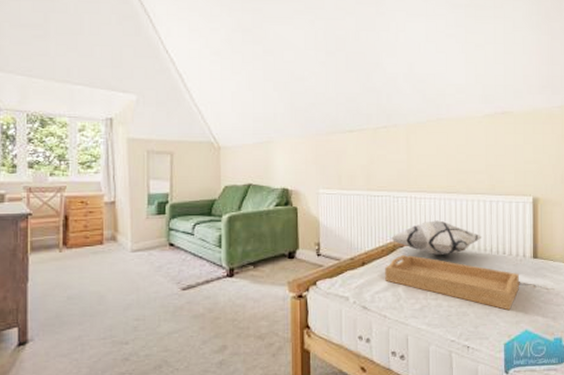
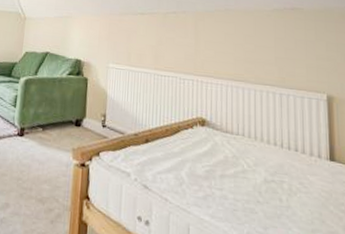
serving tray: present [385,255,519,311] -> none [168,137,314,216]
decorative pillow: present [390,220,482,256] -> none [175,106,272,144]

